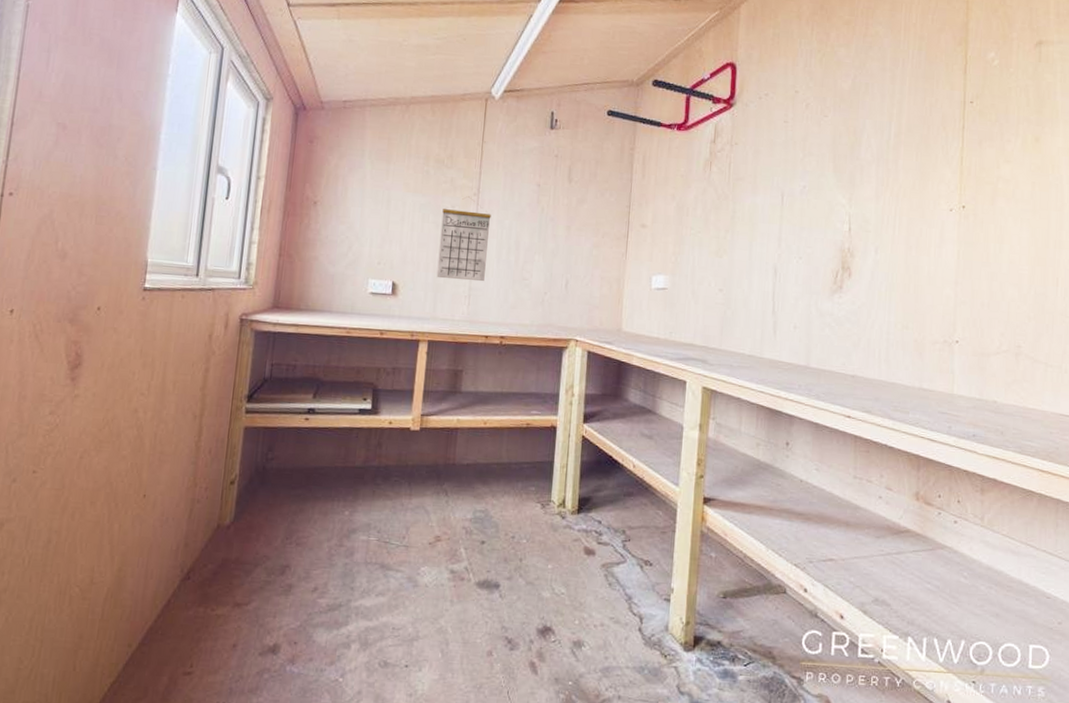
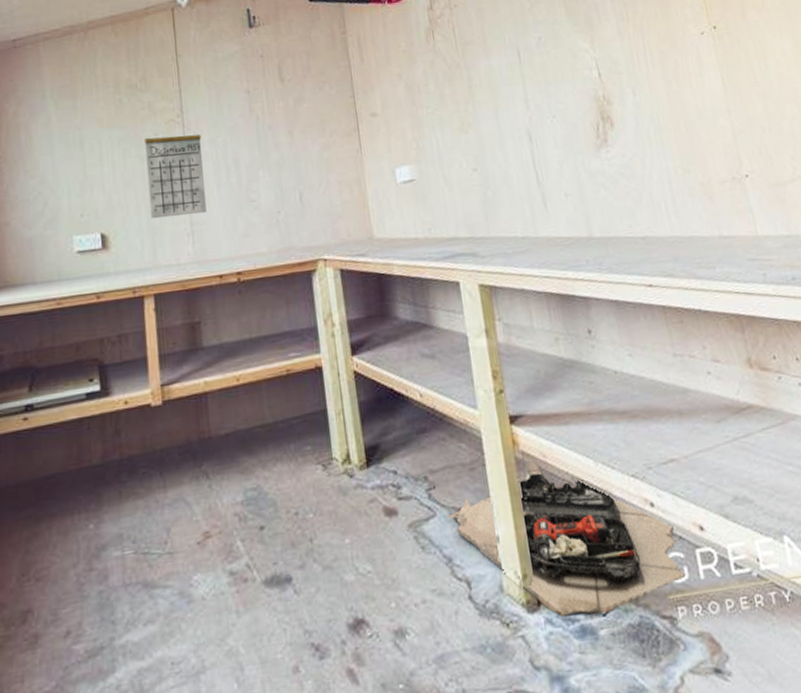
toolbox: none [634,536,819,665] -> present [447,460,685,617]

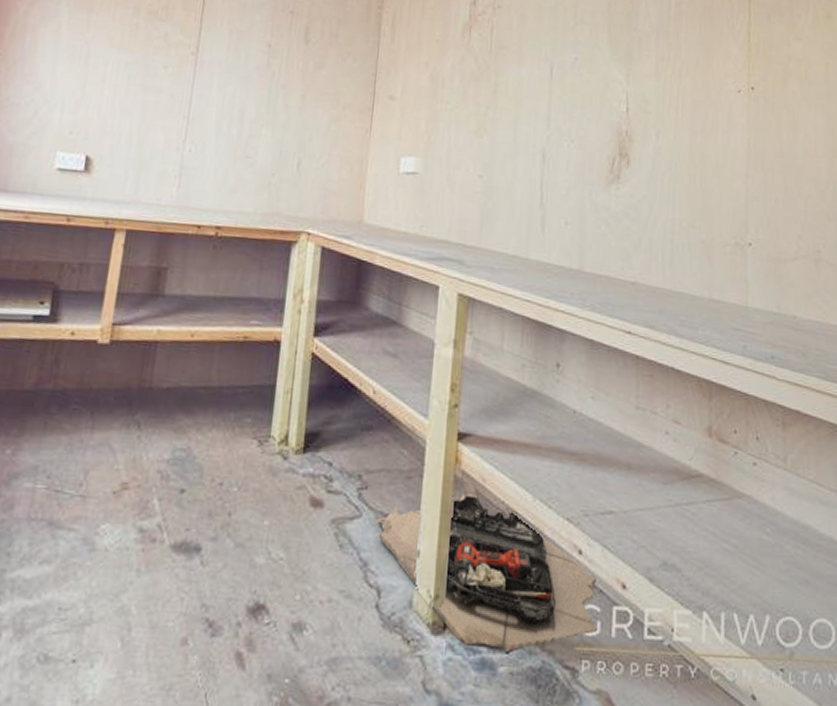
calendar: present [145,119,207,219] -> none [141,56,212,159]

